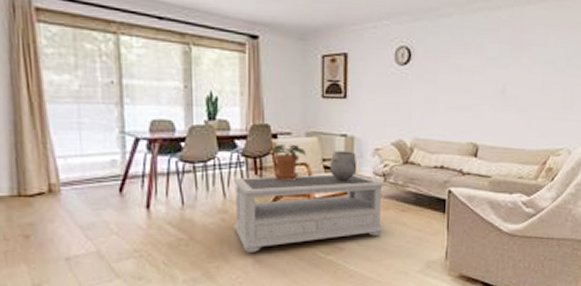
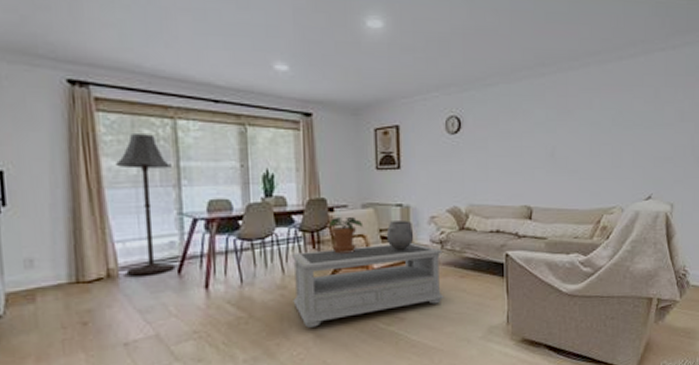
floor lamp: none [56,48,117,192] -> present [115,134,176,276]

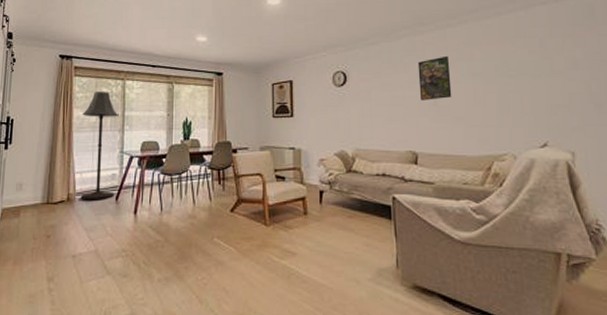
coffee table: present [291,242,444,328] -> none [200,182,333,255]
potted plant: present [328,216,364,254] -> none [232,157,261,190]
ceramic pot: present [386,220,414,252] -> none [280,162,305,190]
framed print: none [537,102,569,151] -> present [417,55,452,101]

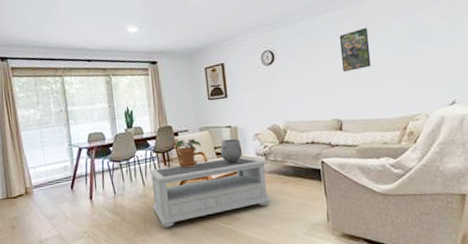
floor lamp: present [80,92,119,200] -> none [26,89,70,192]
coffee table: none [200,182,333,255] -> present [149,156,271,227]
potted plant: none [232,157,261,190] -> present [175,139,202,169]
ceramic pot: none [280,162,305,190] -> present [220,138,243,164]

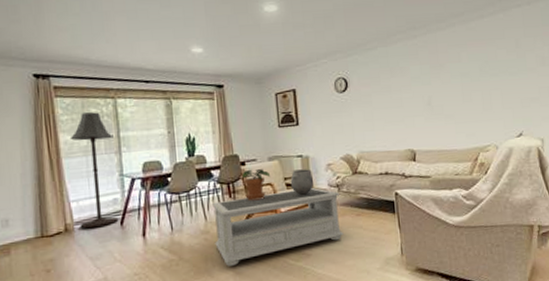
floor lamp: none [26,89,70,192] -> present [70,112,119,229]
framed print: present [339,27,371,72] -> none [412,58,444,102]

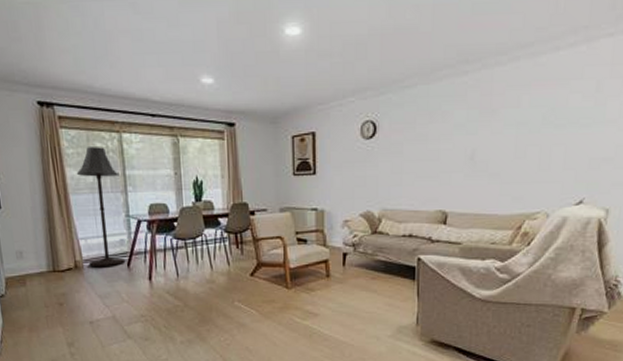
coffee table: present [211,187,344,266] -> none [218,244,356,318]
potted plant: present [241,169,271,201] -> none [250,219,281,254]
ceramic pot: present [290,169,314,196] -> none [302,224,328,253]

